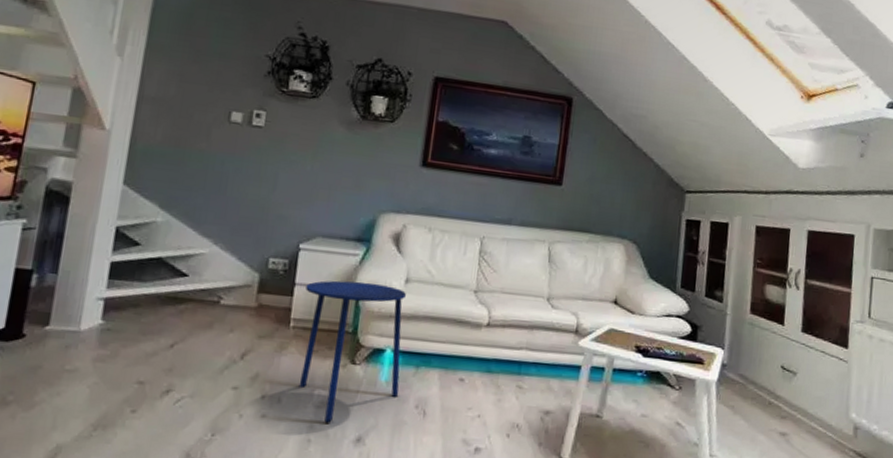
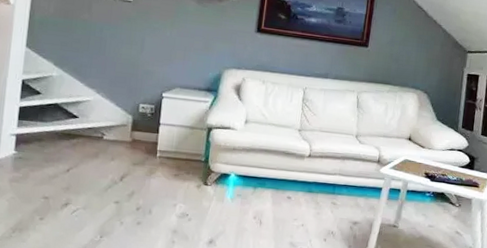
side table: present [298,280,406,423] -> none [164,121,246,229]

